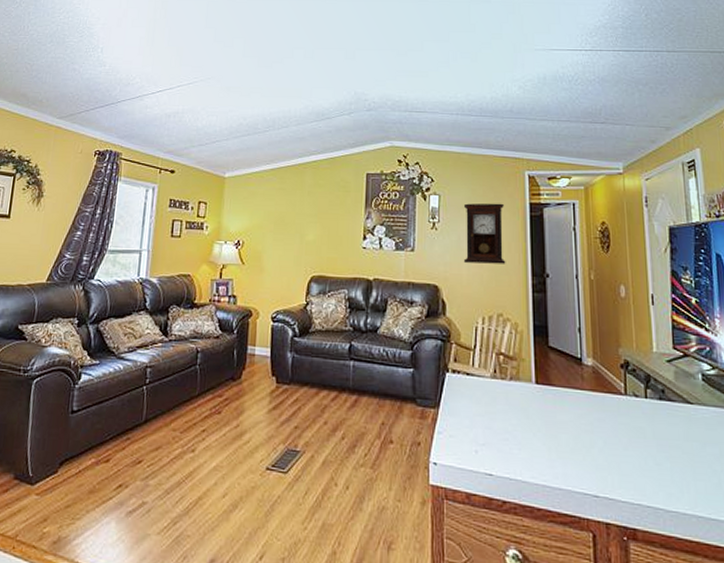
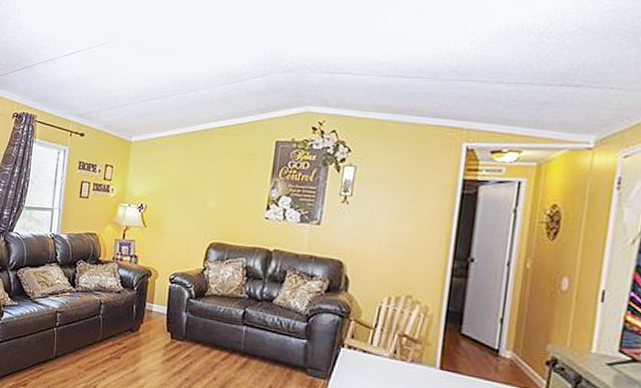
pendulum clock: present [463,203,506,264] -> none [374,177,431,245]

